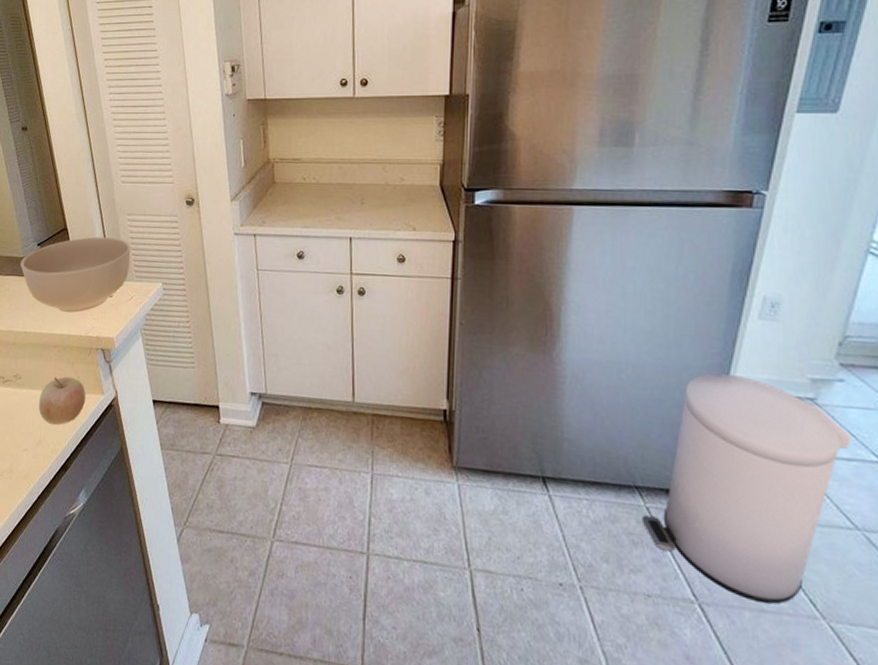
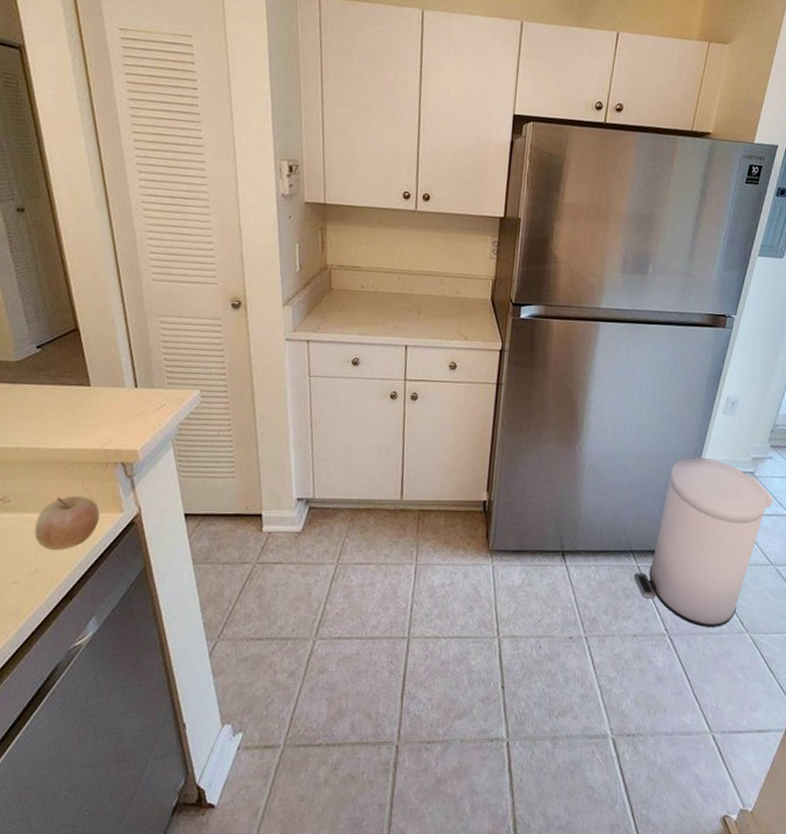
bowl: present [20,236,131,313] -> none [11,339,163,424]

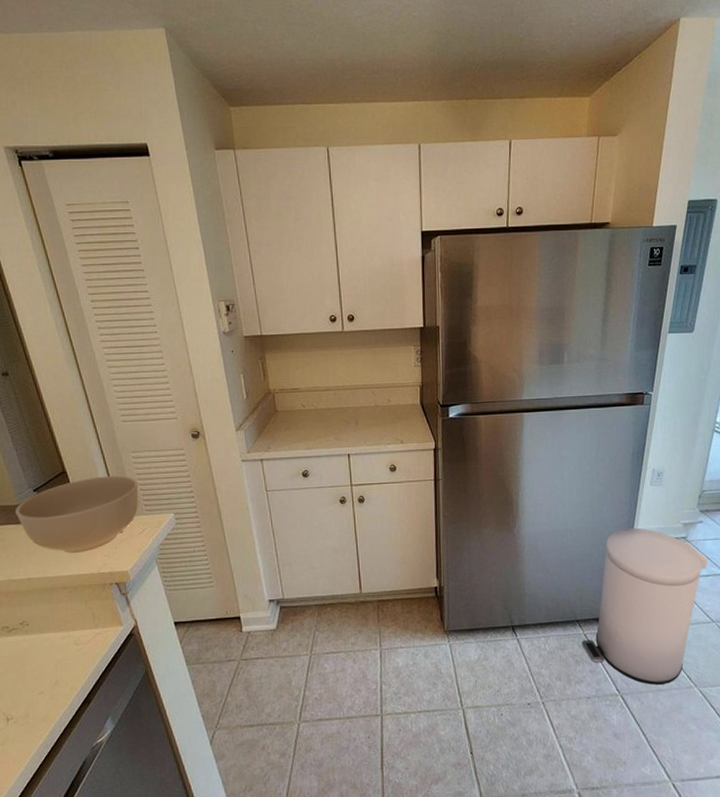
bowl: none [11,339,163,424] -> present [15,475,139,553]
fruit: present [34,496,100,551] -> none [51,614,104,664]

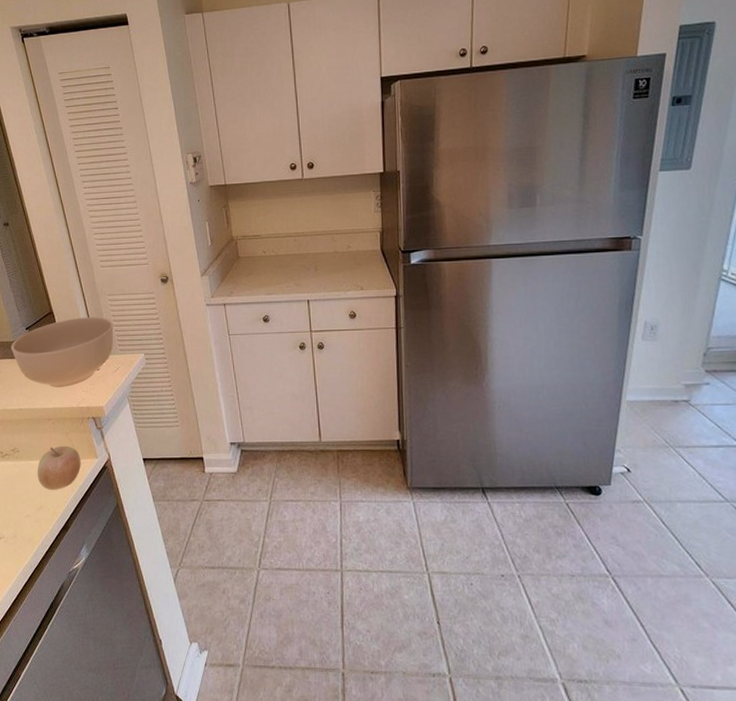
fruit: none [51,614,104,664] -> present [37,445,81,491]
pedal bin: present [581,527,708,685] -> none [563,387,718,569]

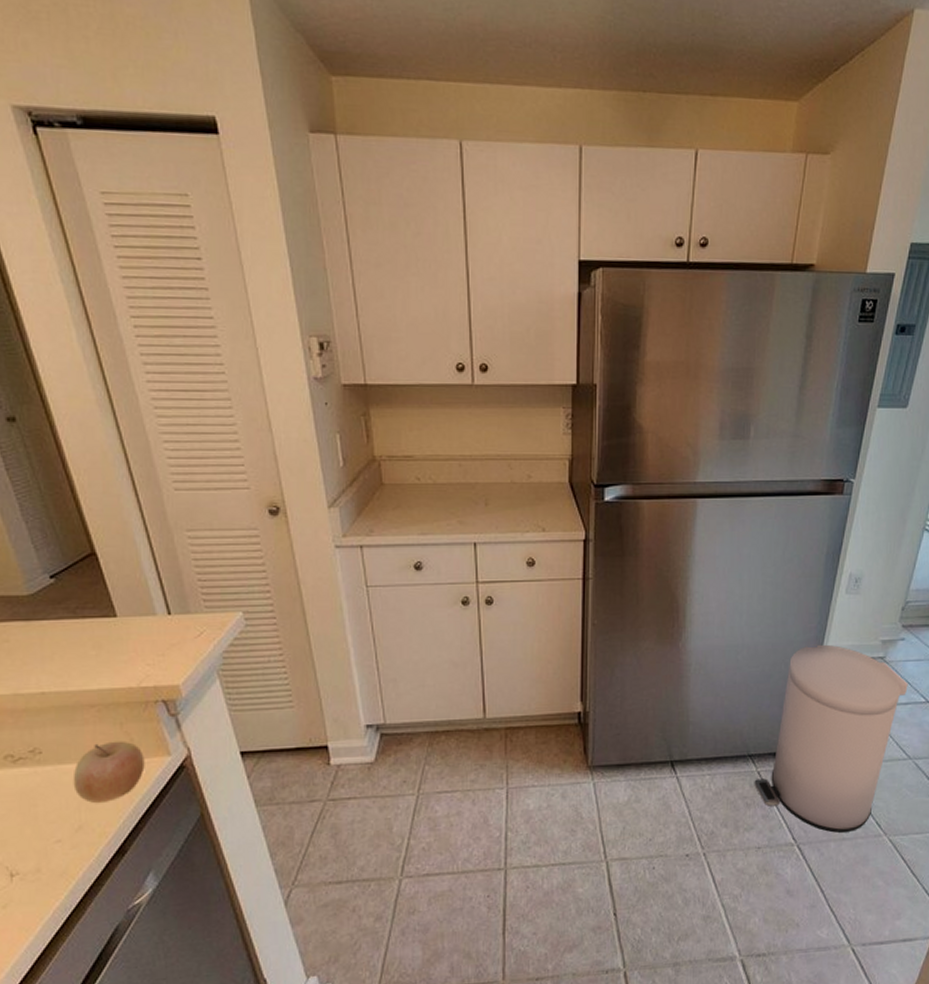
bowl: present [10,317,114,387] -> none [23,561,196,660]
pedal bin: none [563,387,718,569] -> present [754,644,908,833]

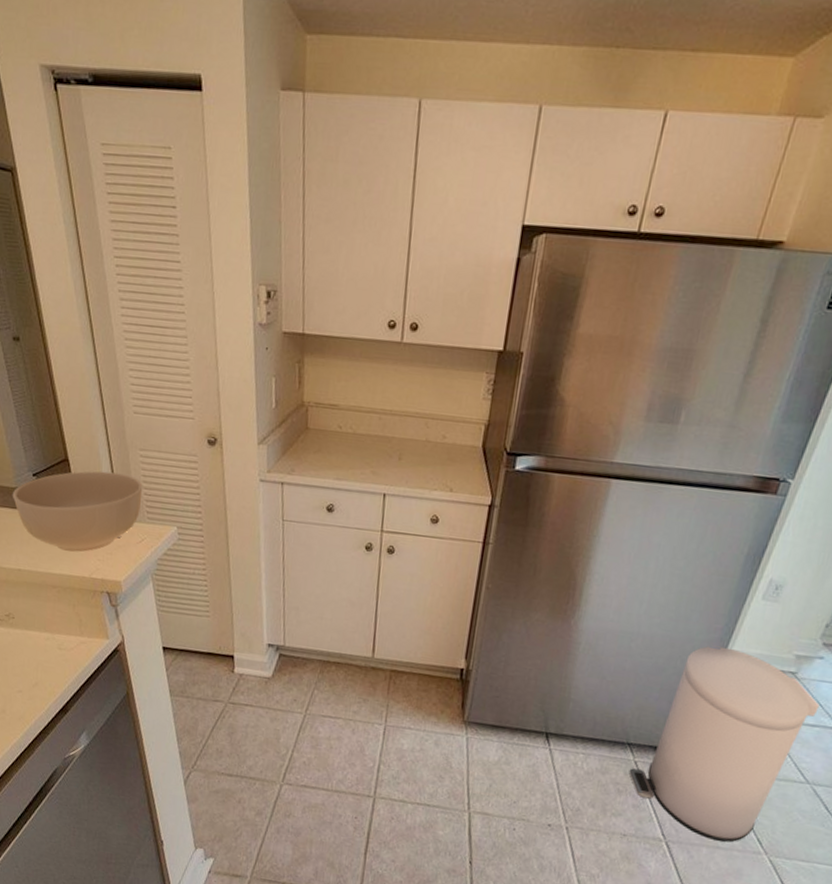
bowl: none [23,561,196,660] -> present [12,471,143,552]
fruit: present [72,741,145,804] -> none [34,618,89,669]

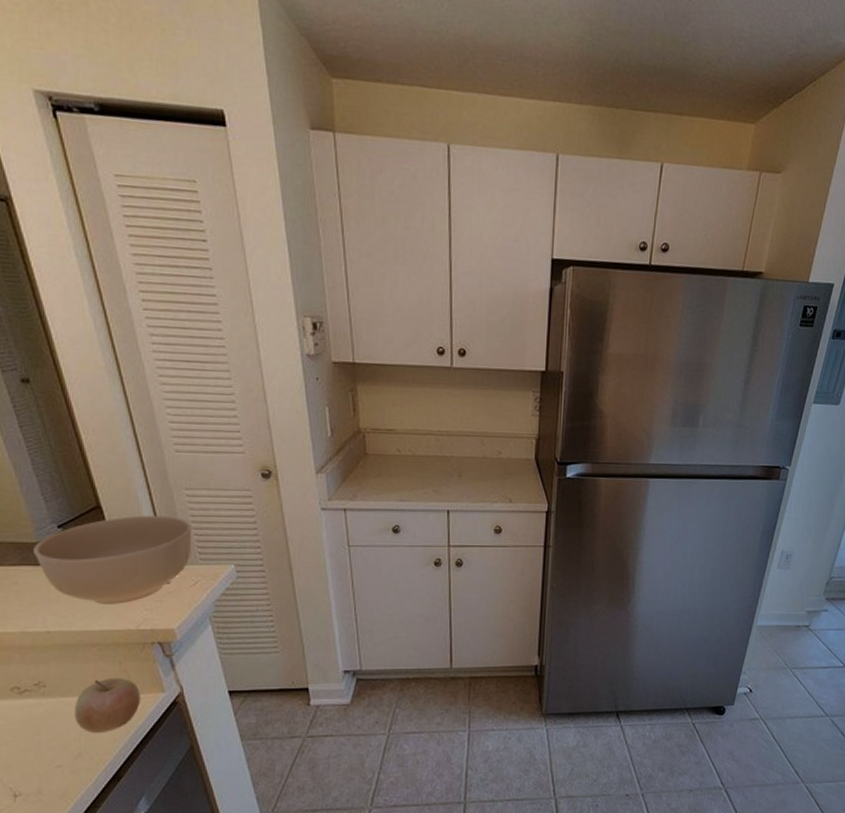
fruit: none [34,618,89,669] -> present [74,677,141,734]
pedal bin: present [629,646,820,843] -> none [689,612,829,779]

